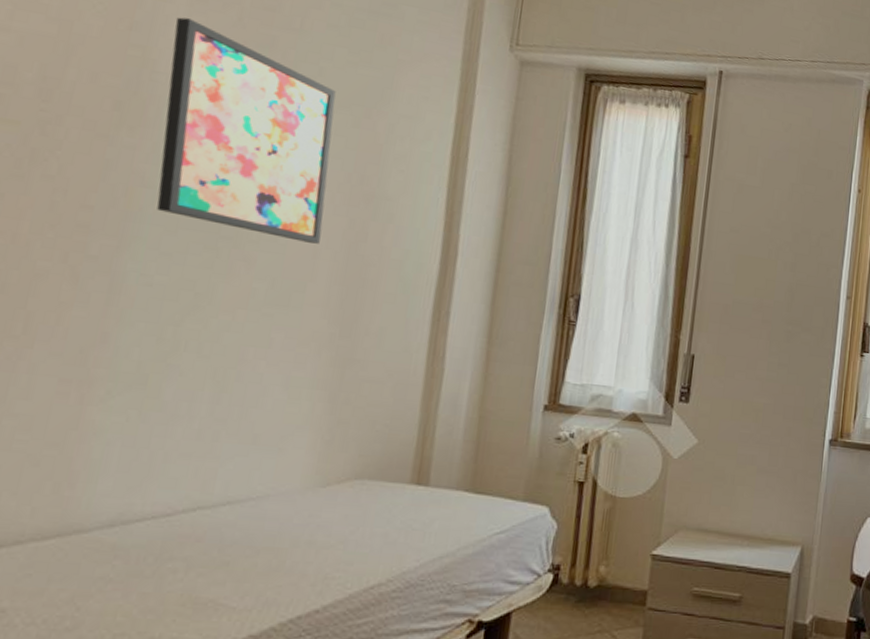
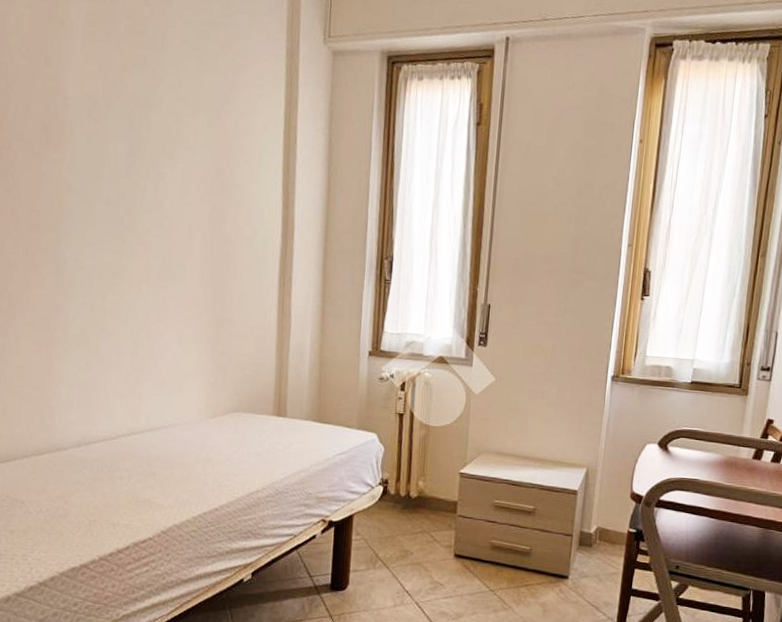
wall art: present [157,17,336,244] -> none [74,49,193,228]

